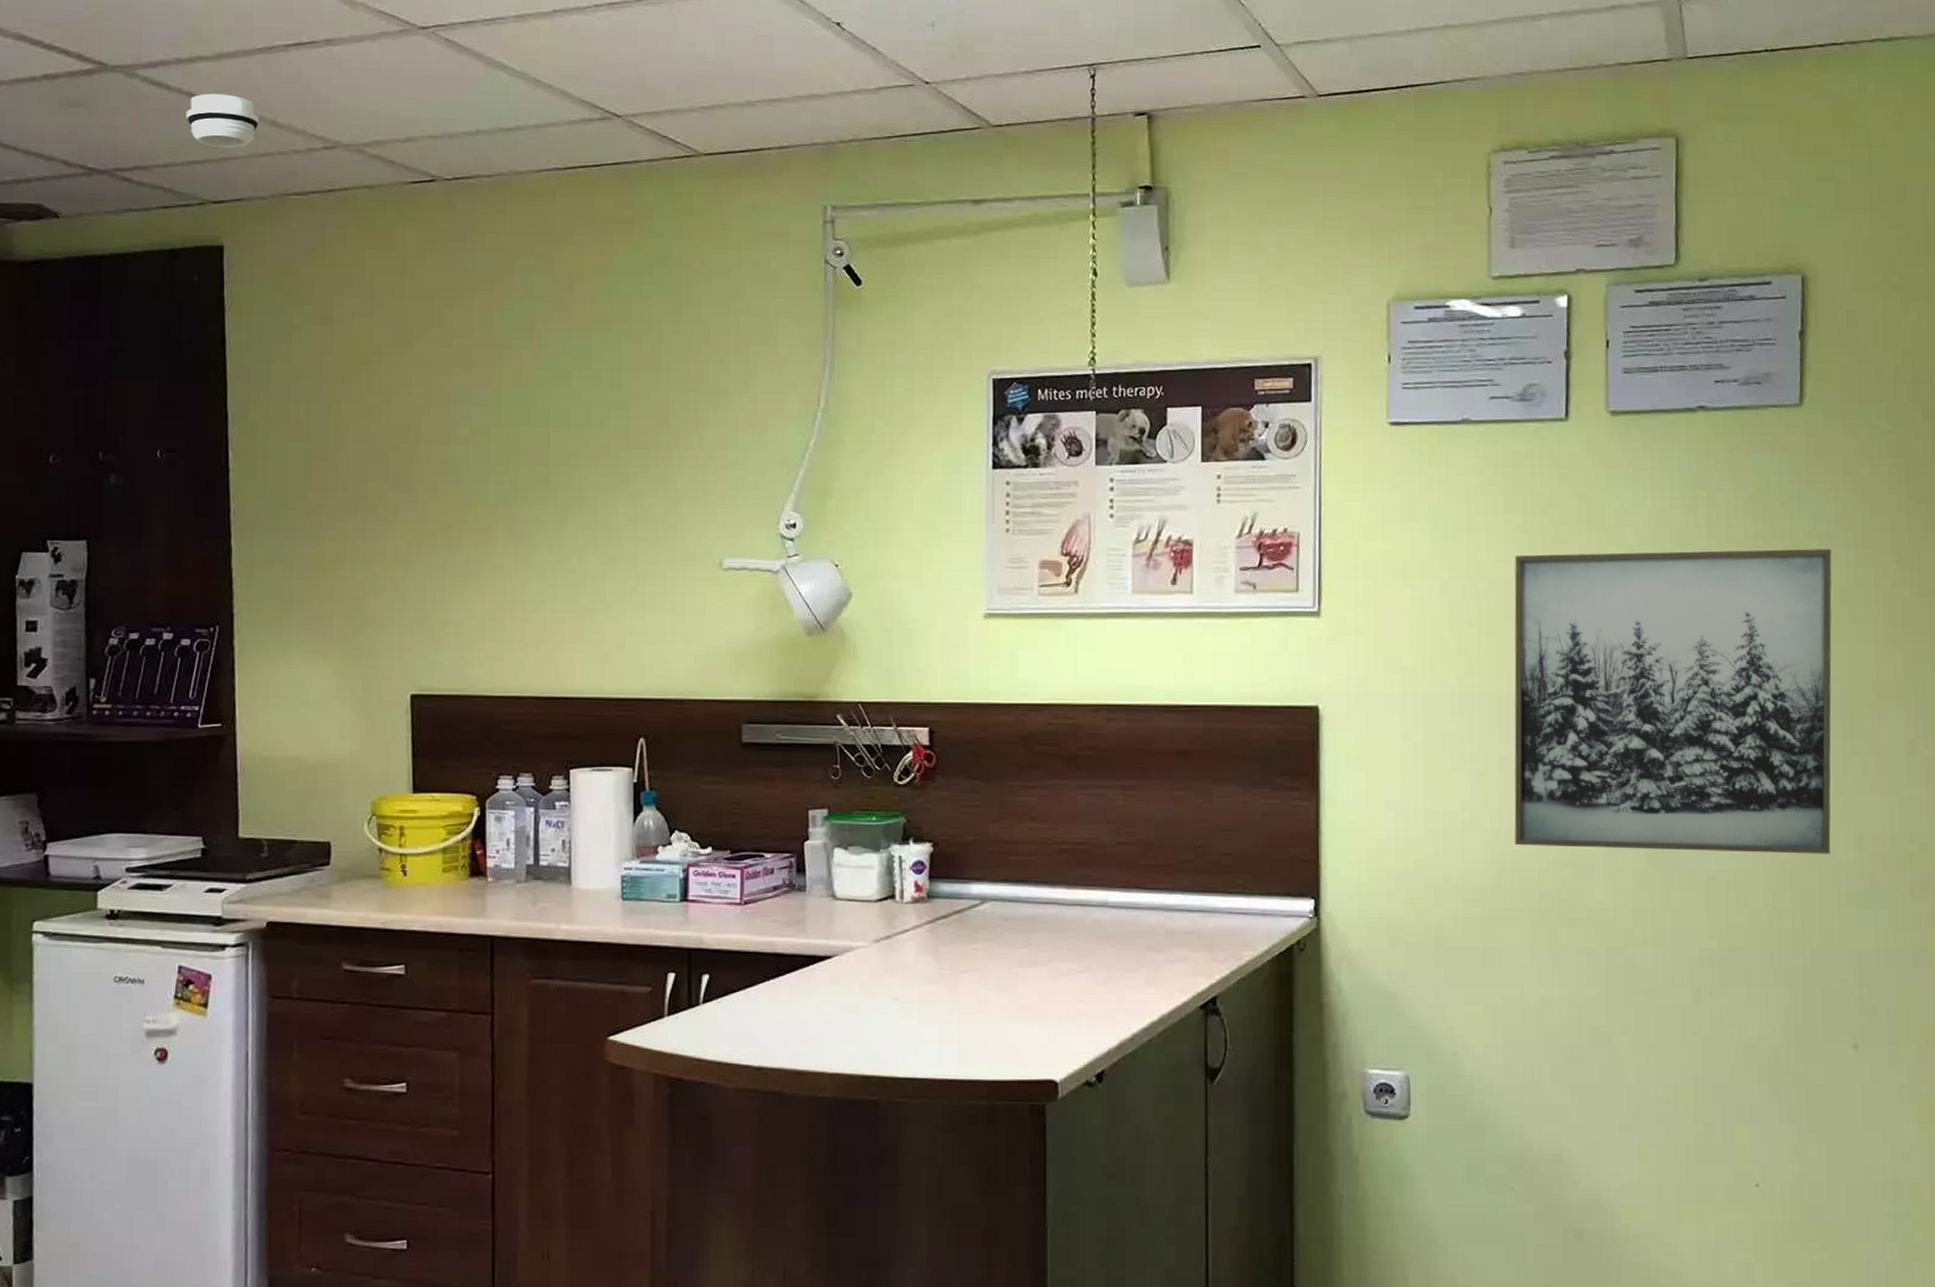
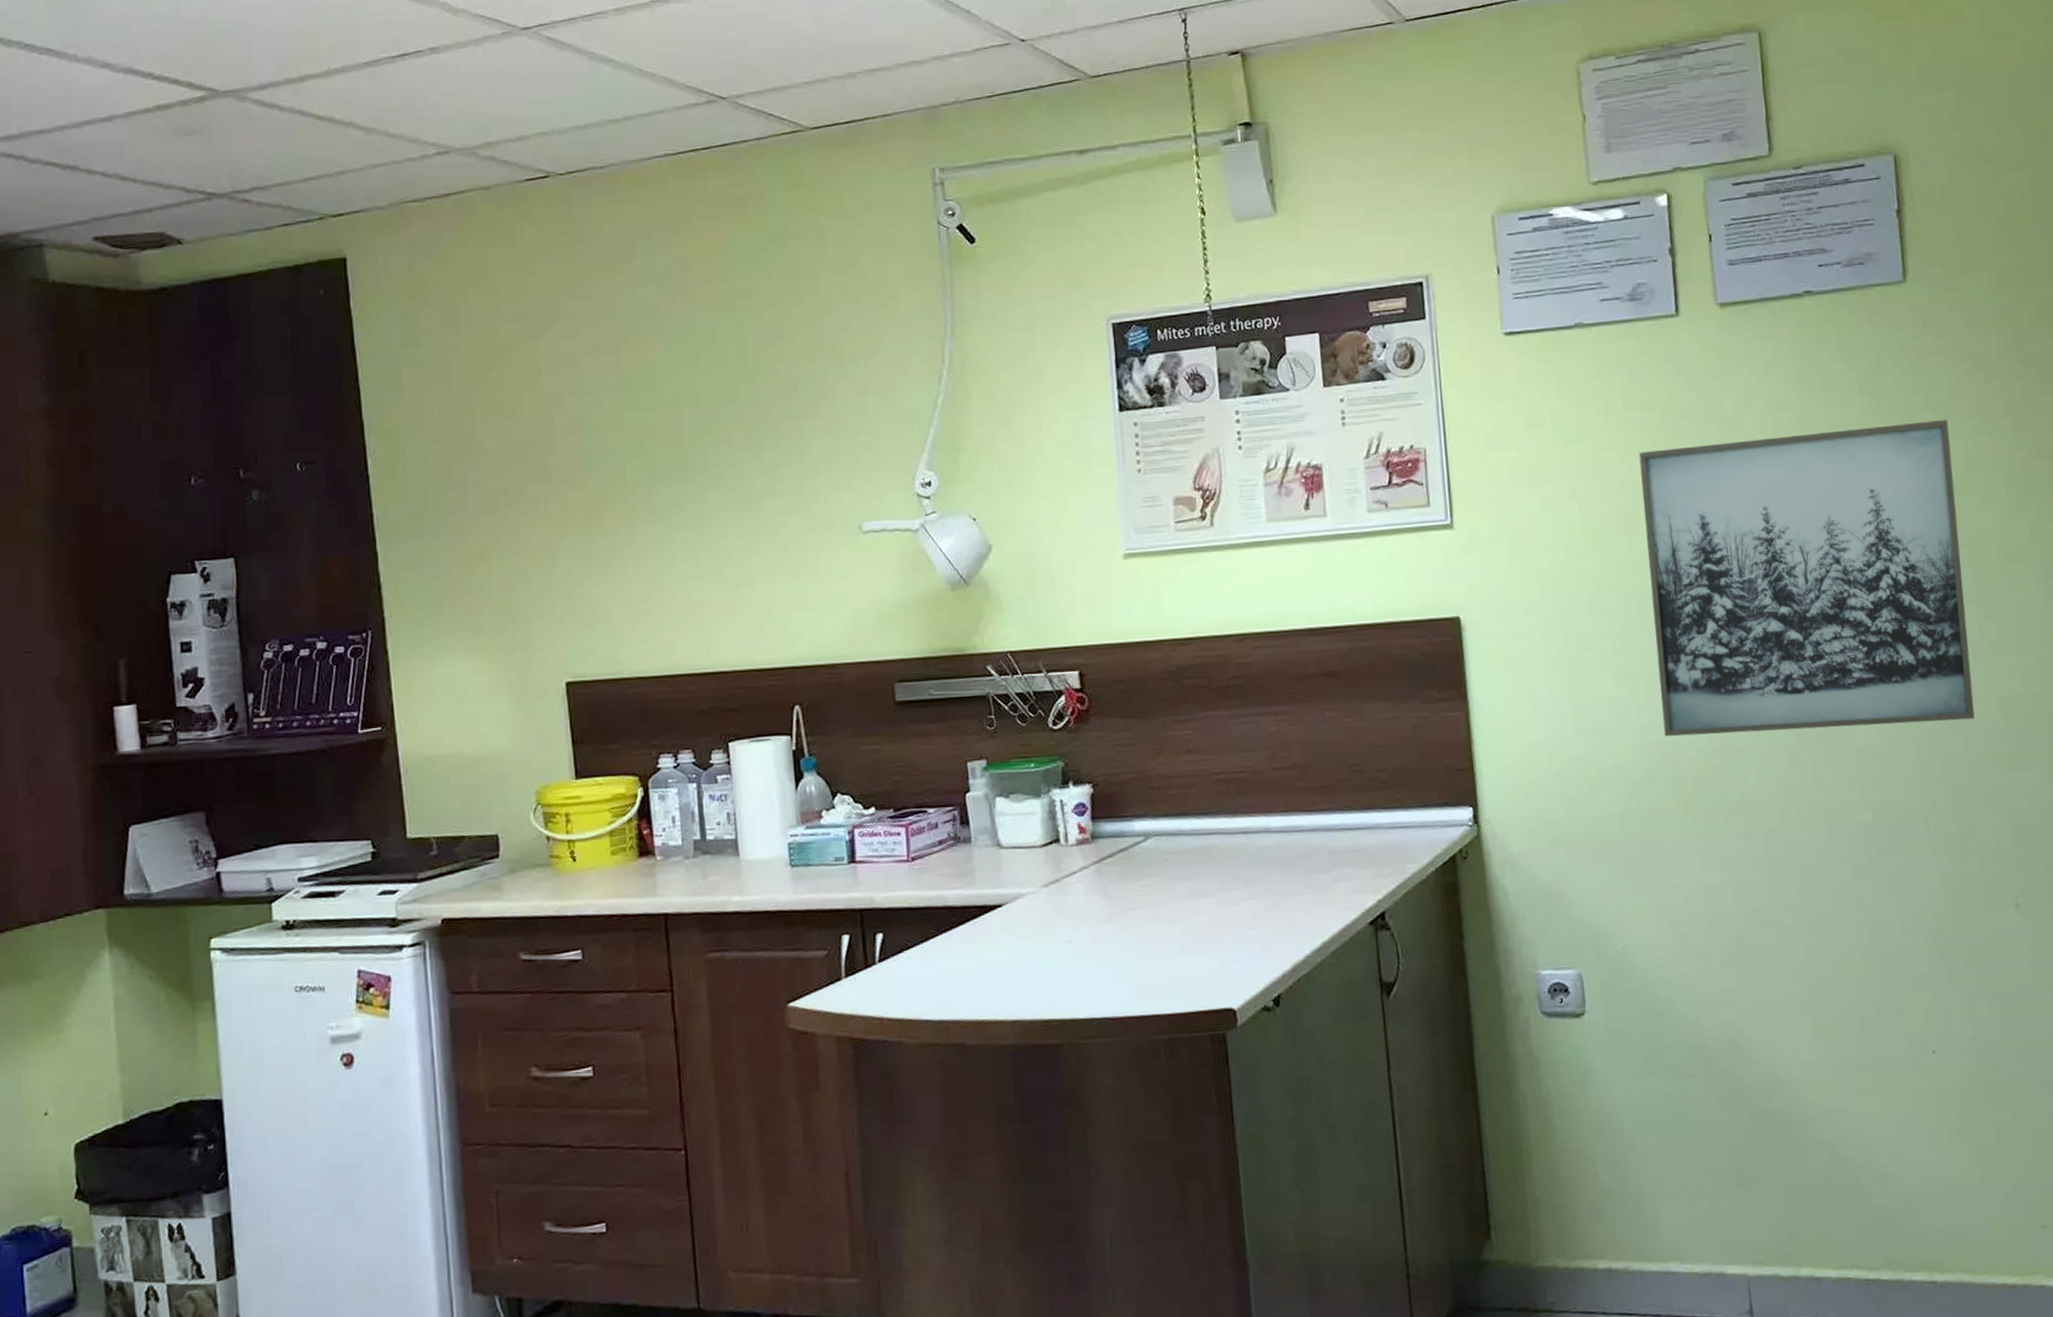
smoke detector: present [186,93,260,148] -> none [299,109,372,162]

